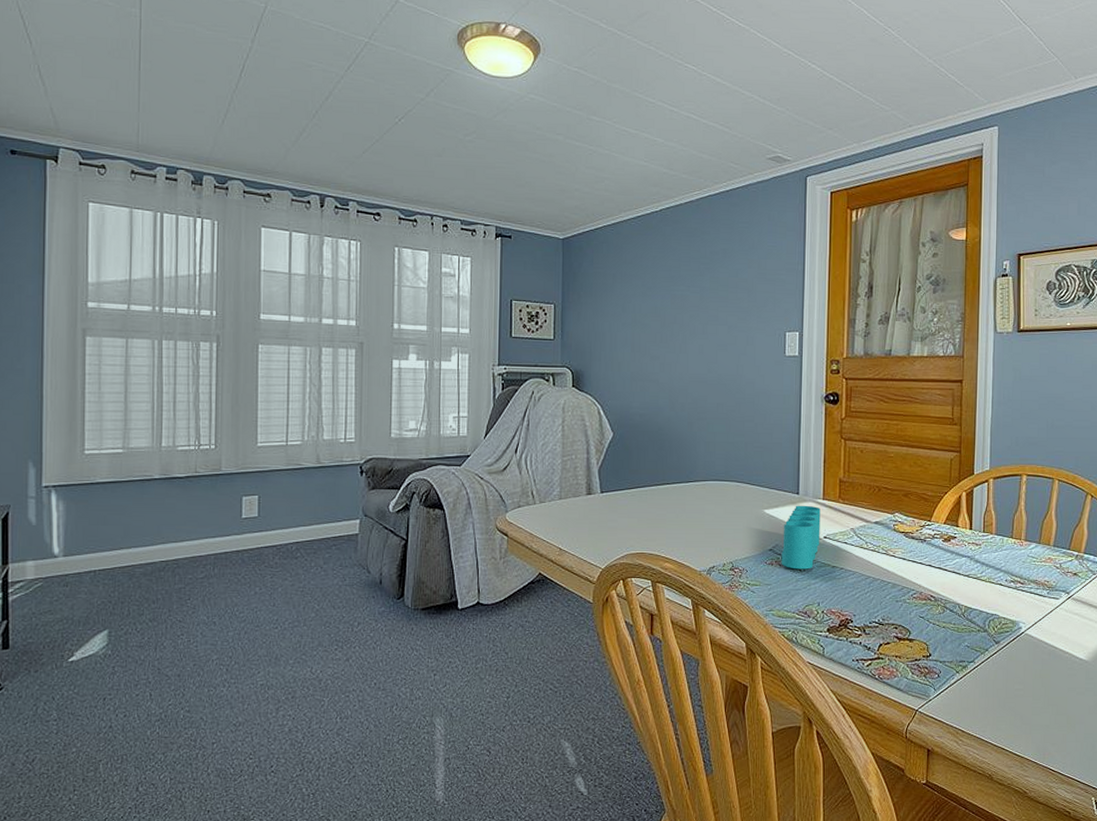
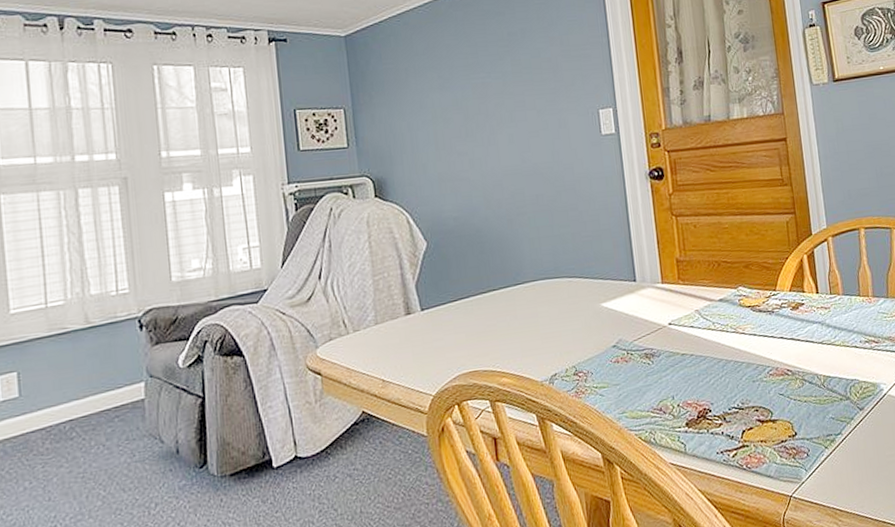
pen holder: present [781,505,821,570] -> none [625,292,666,364]

